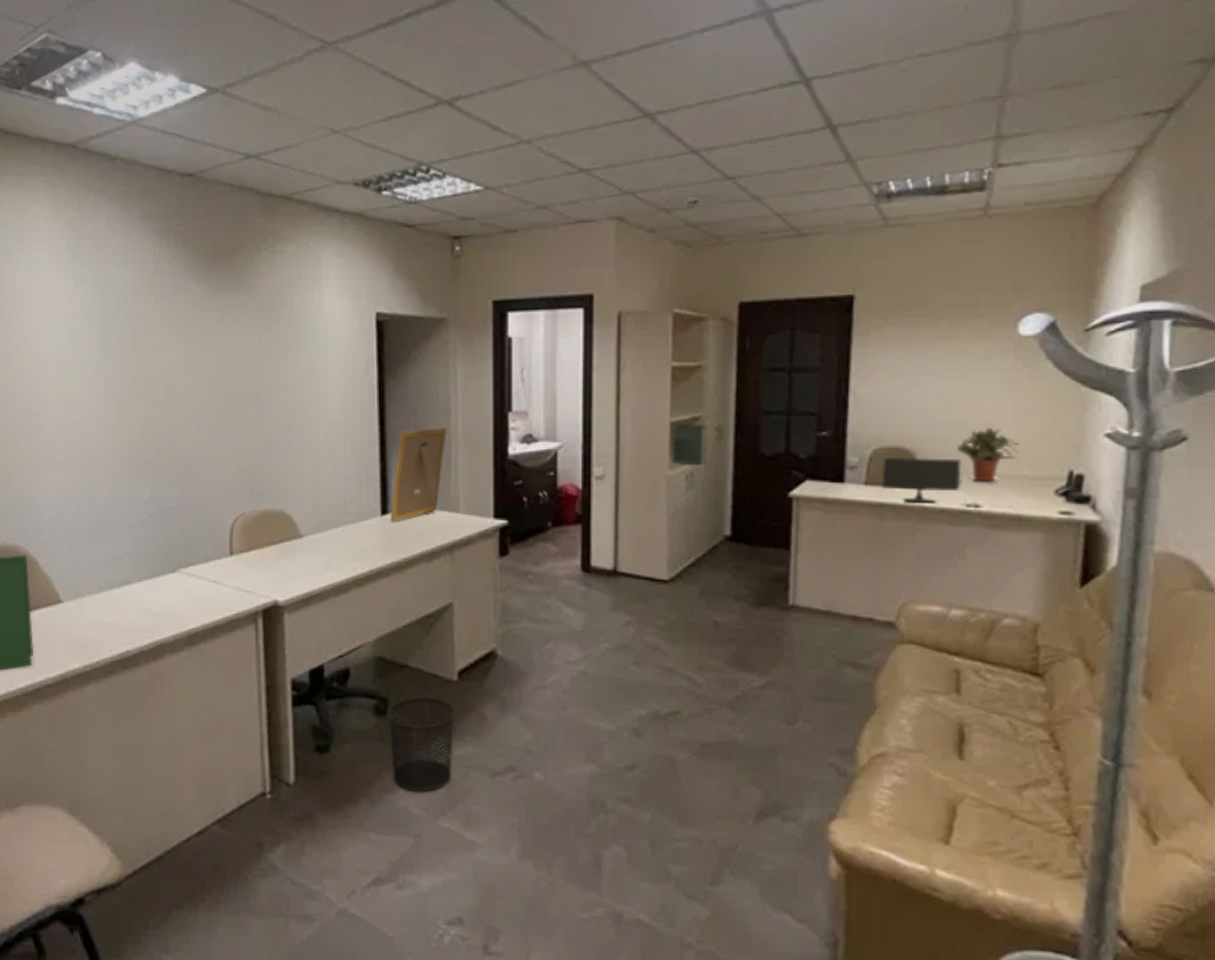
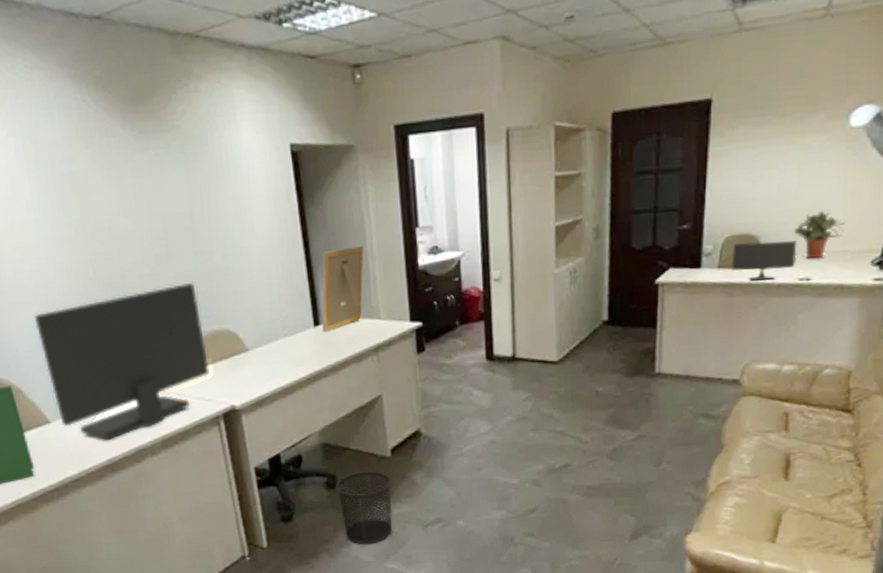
computer monitor: none [66,453,255,630] -> present [34,282,211,441]
binder: present [671,424,708,466] -> none [556,226,588,263]

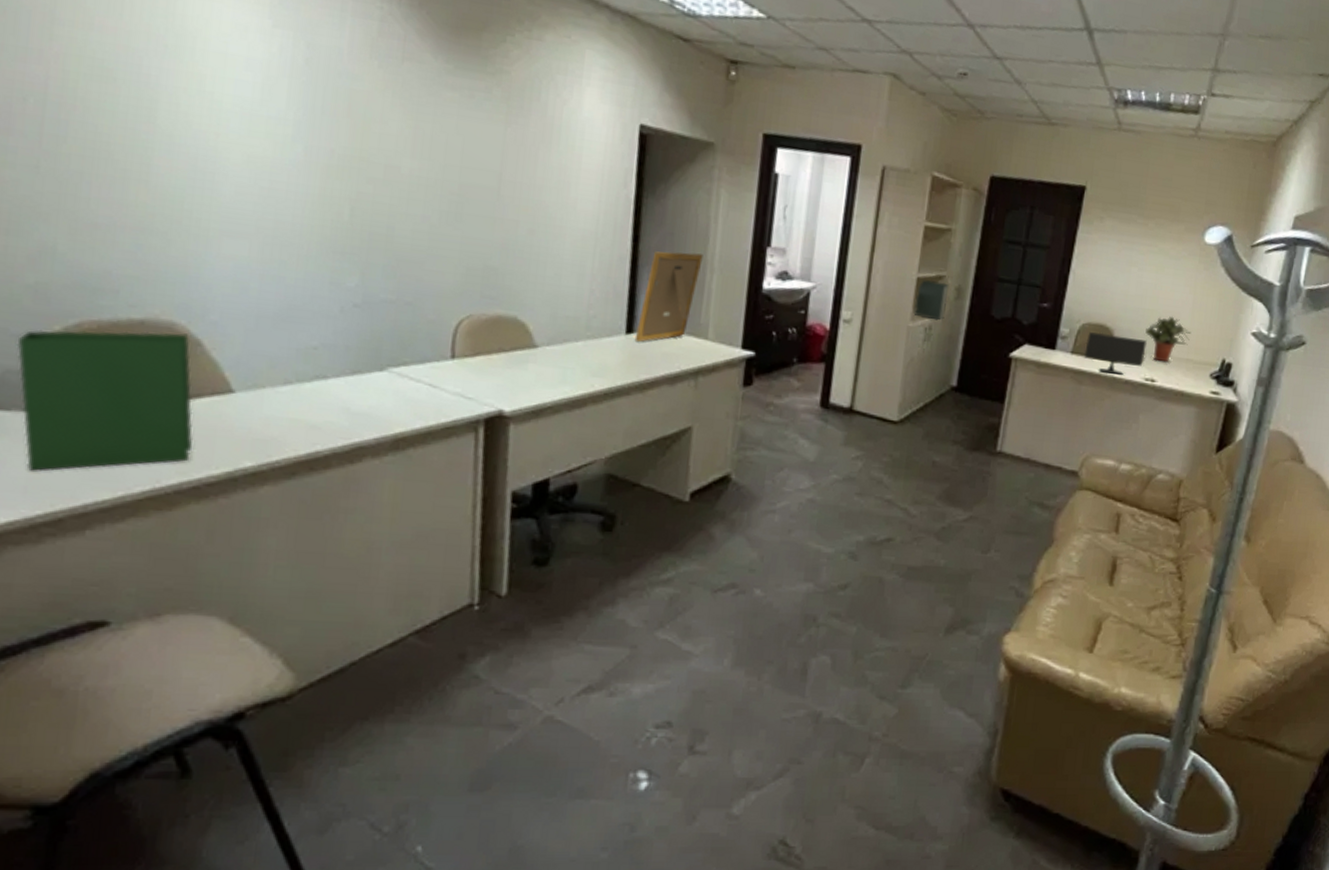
computer monitor: present [34,282,211,441] -> none [246,248,485,429]
waste bin: present [336,471,392,545] -> none [613,514,684,607]
binder: none [556,226,588,263] -> present [913,280,949,321]

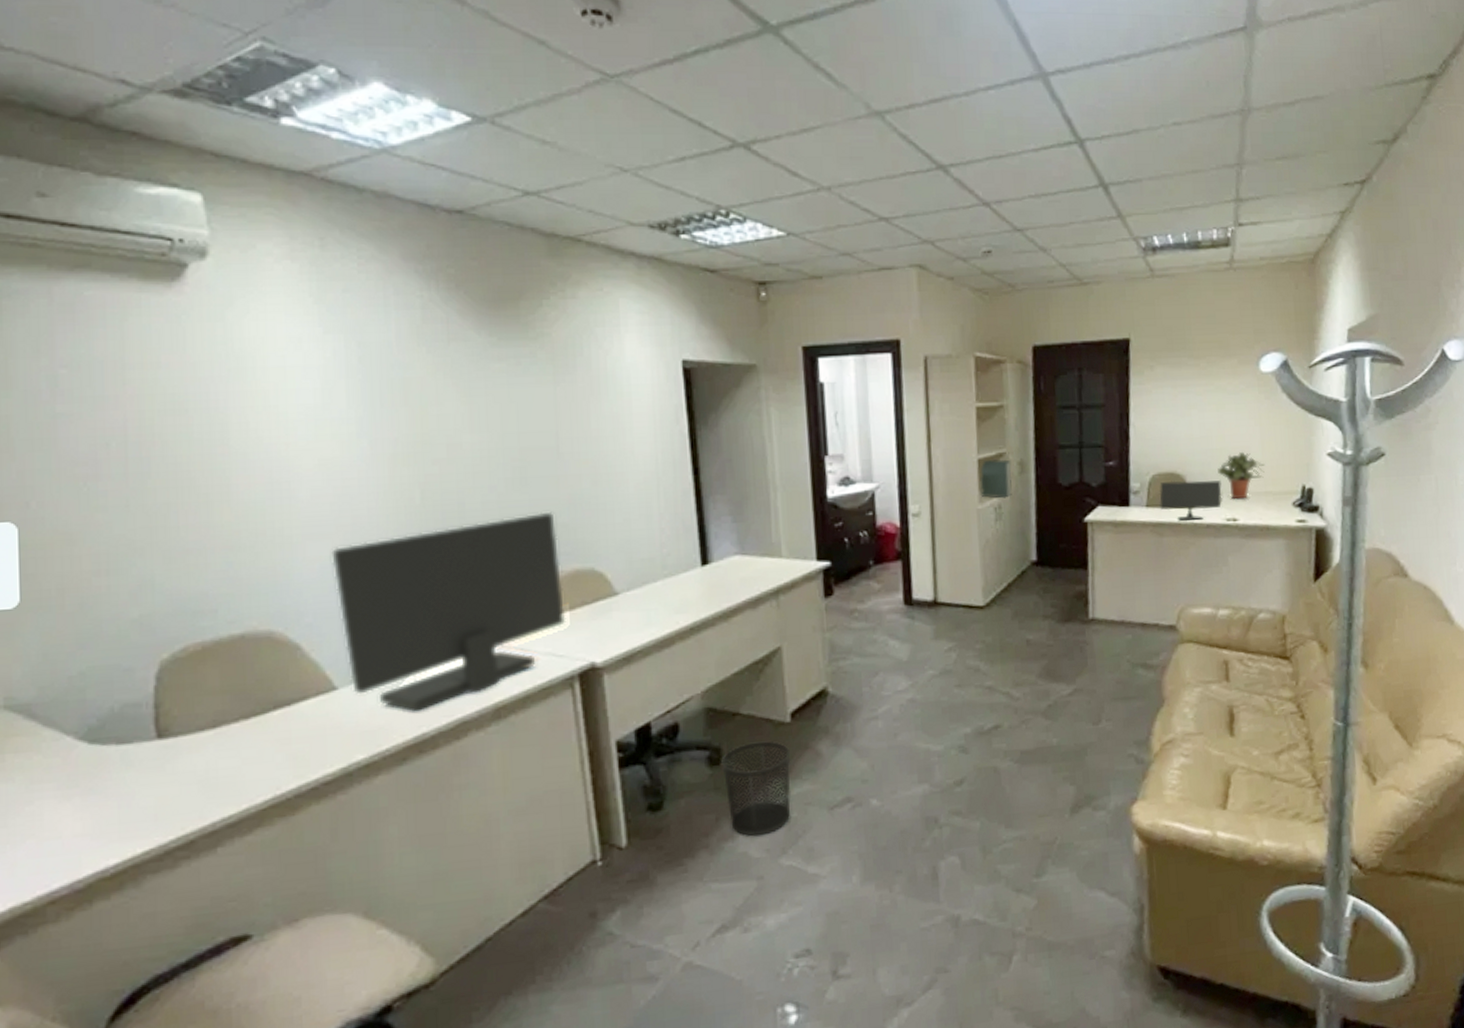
binder: present [16,329,193,471] -> none [130,640,306,798]
computer monitor: none [246,248,485,429] -> present [331,511,567,712]
waste bin: none [613,514,684,607] -> present [721,740,791,837]
picture frame: present [634,251,703,343] -> none [710,475,764,573]

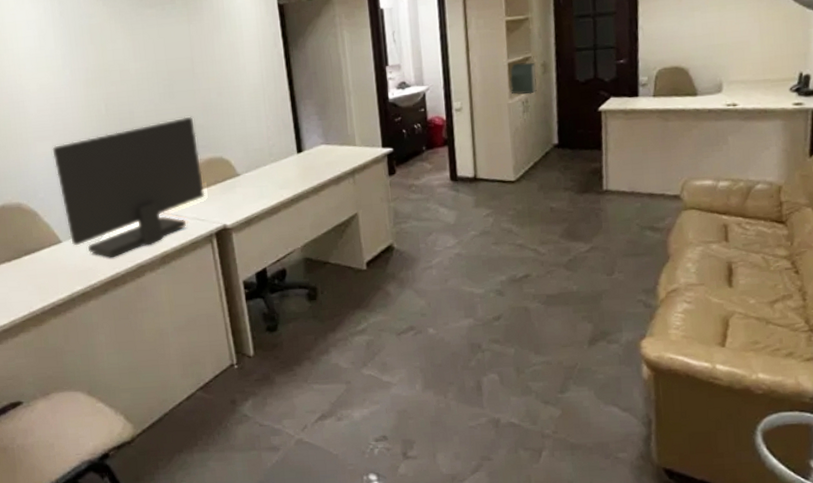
waste bin: present [721,740,791,837] -> none [317,283,368,353]
computer monitor: present [1159,480,1222,522] -> none [665,71,723,108]
potted plant: present [1218,451,1265,500] -> none [719,45,764,88]

